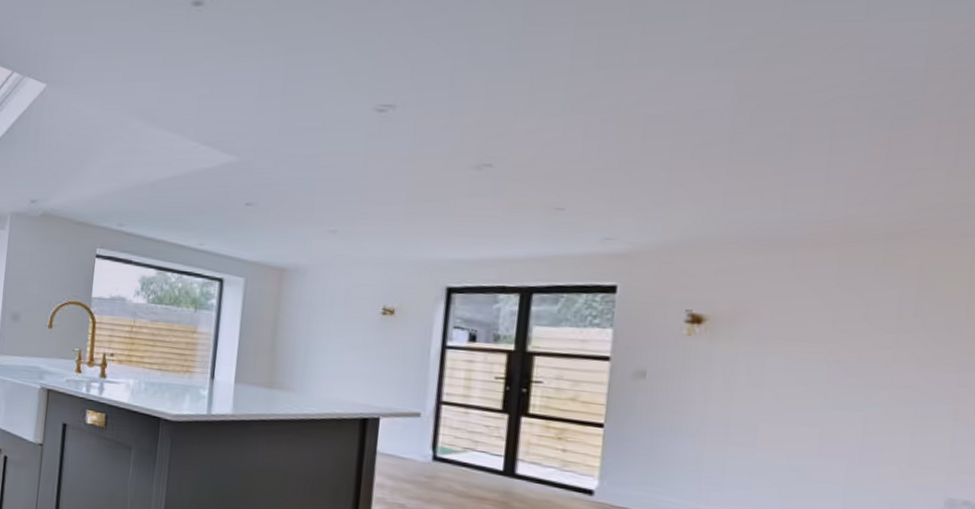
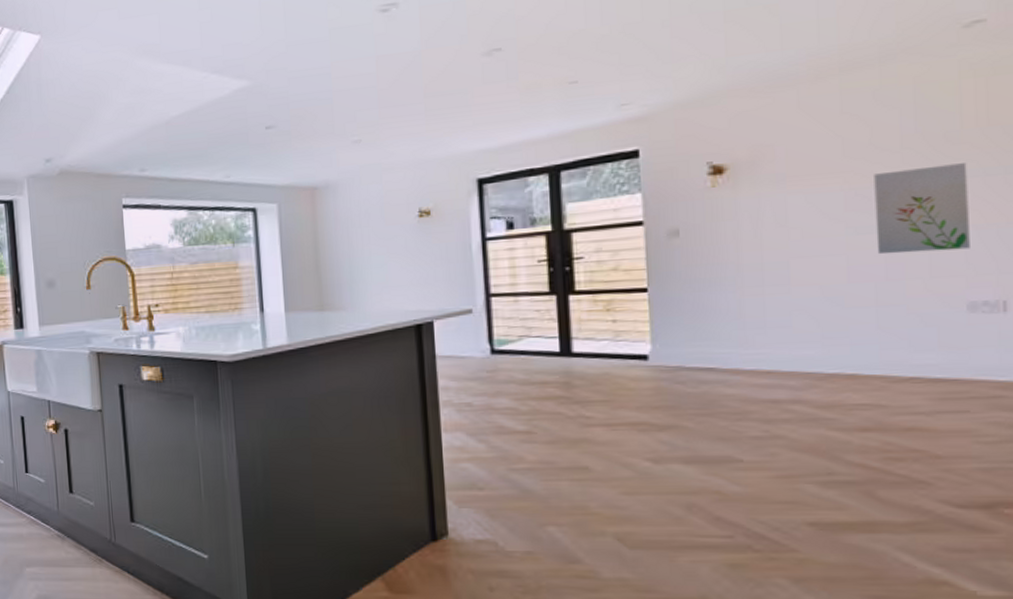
wall art: none [854,350,967,444] -> present [874,163,970,255]

